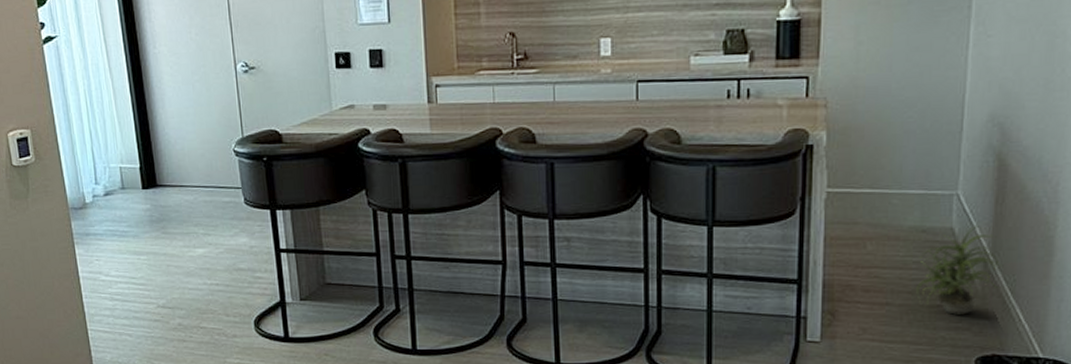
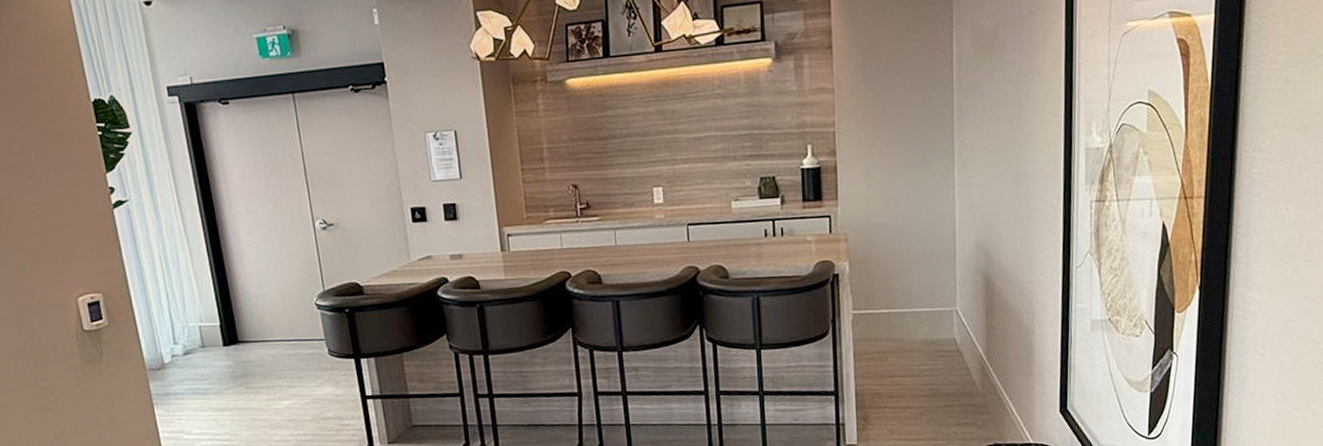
potted plant: present [916,224,1004,315] -> none [931,334,997,412]

